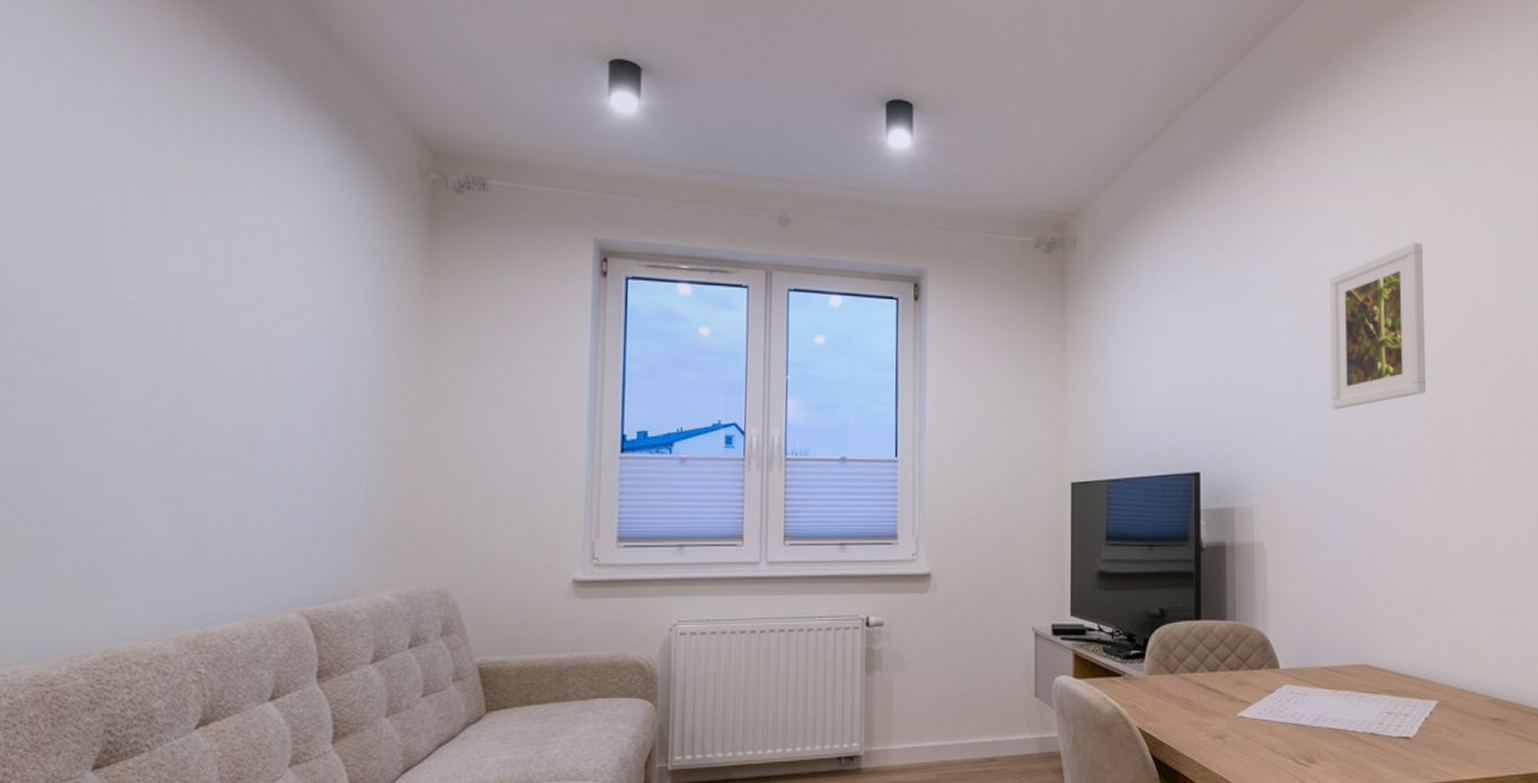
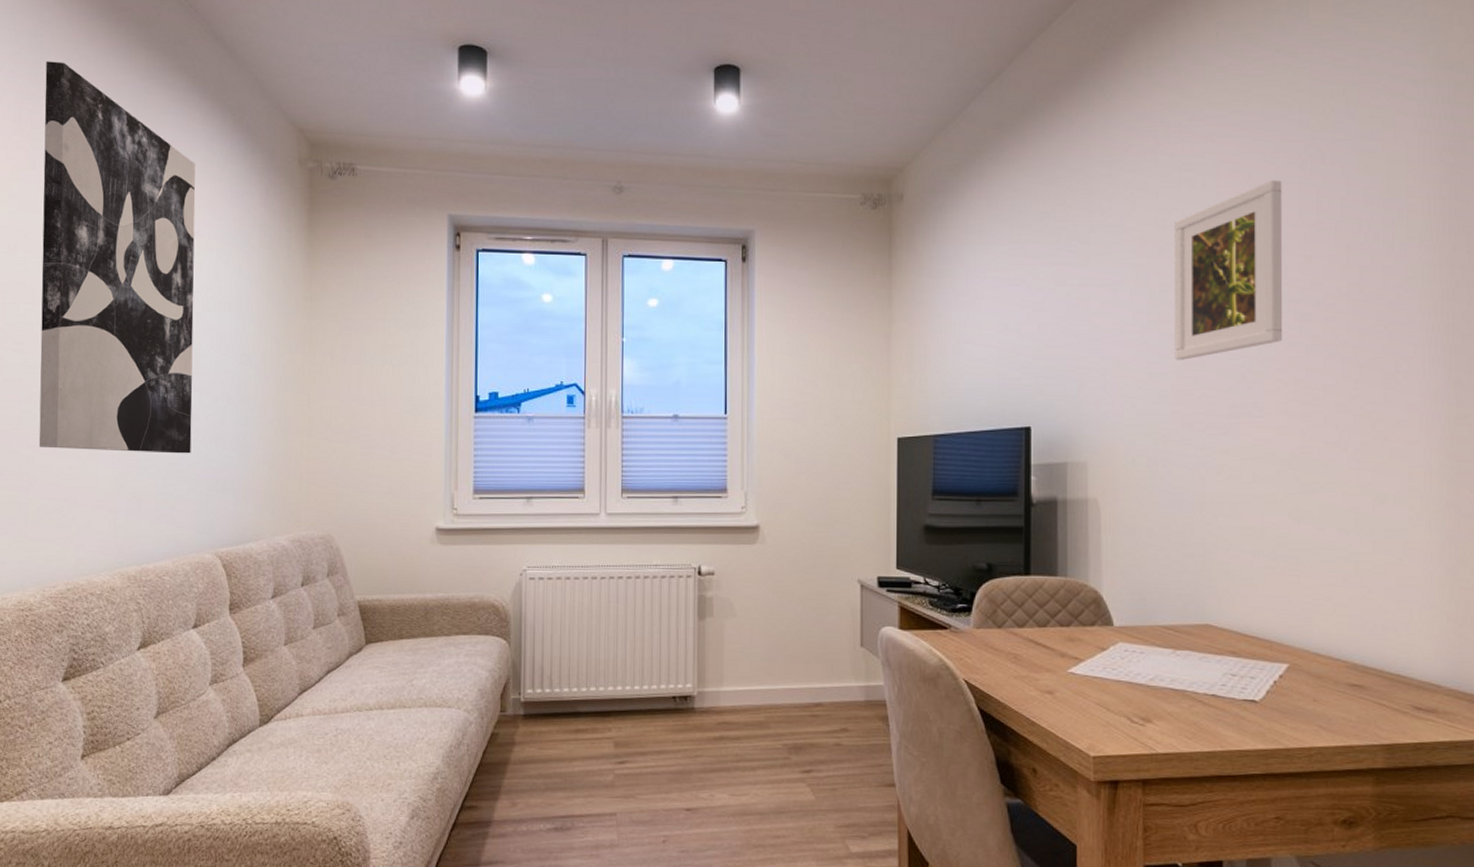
wall art: none [72,40,291,497] -> present [38,61,196,454]

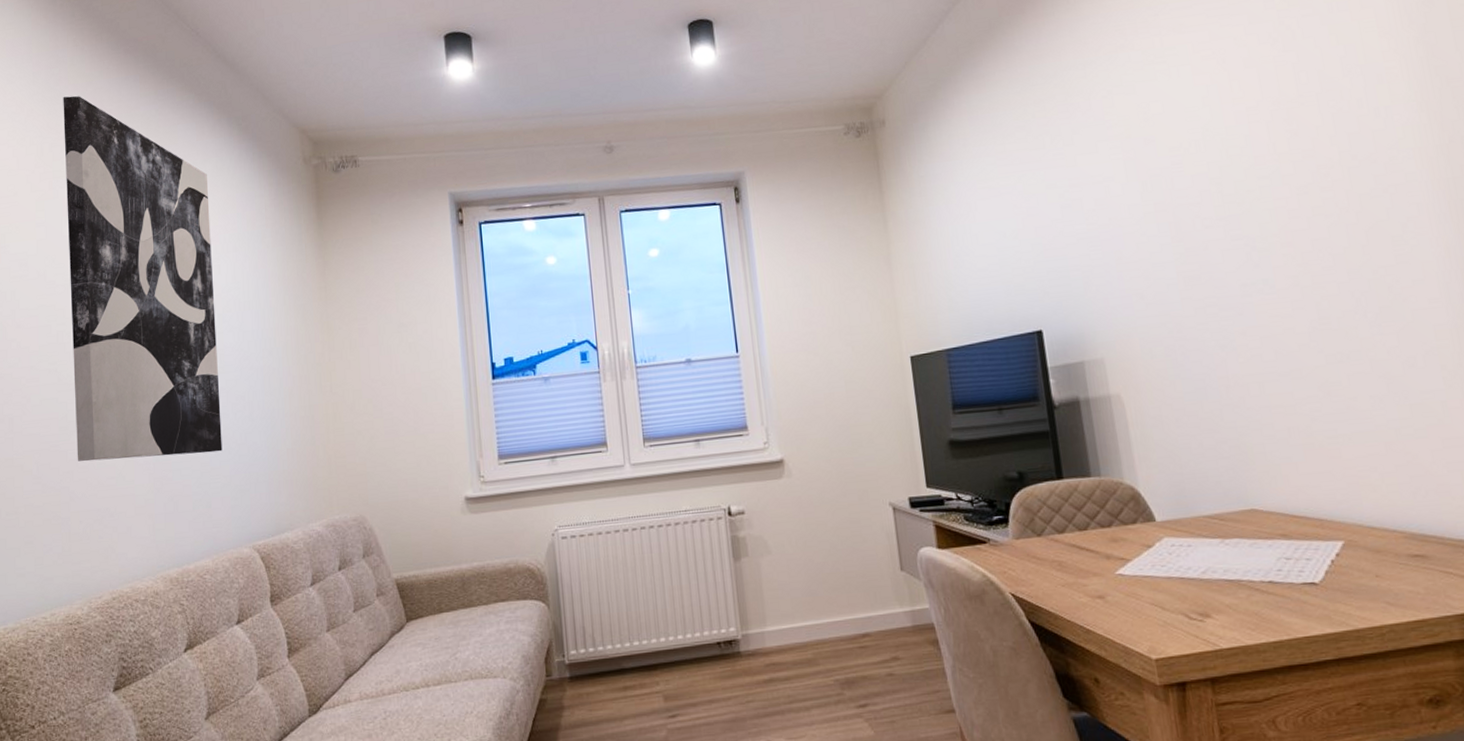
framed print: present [1174,180,1283,360] -> none [1155,61,1283,247]

